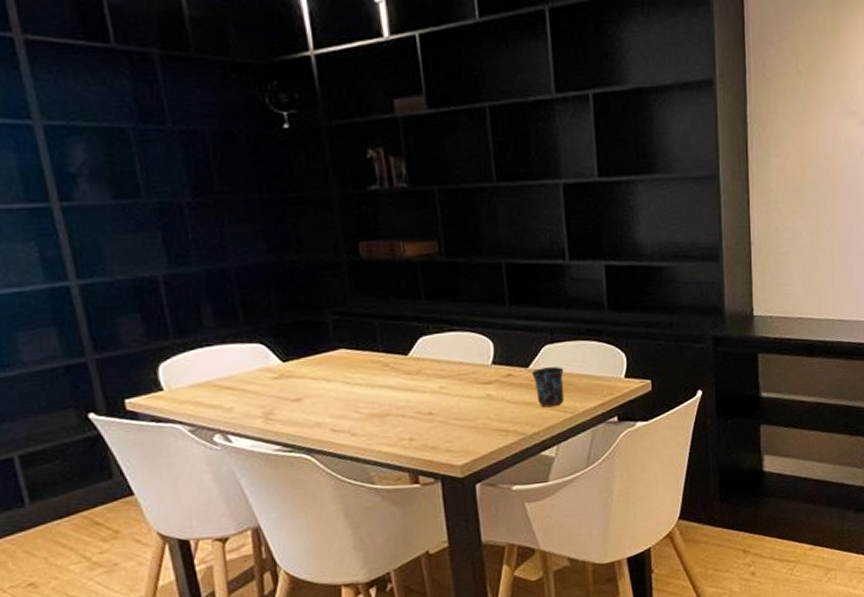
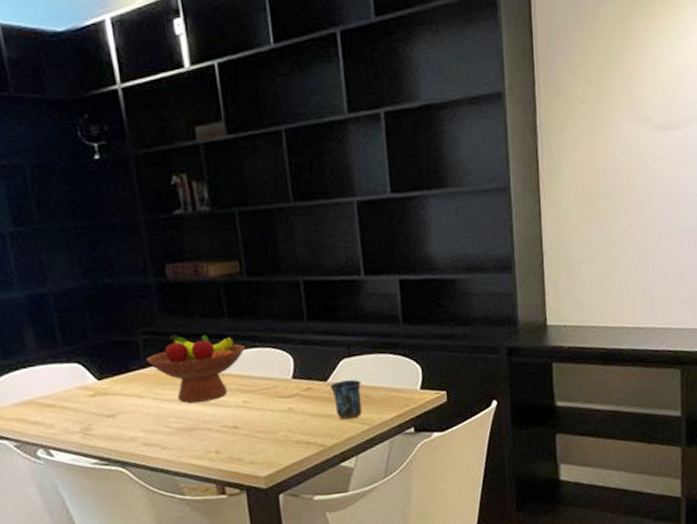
fruit bowl: none [336,315,444,388] -> present [146,334,246,403]

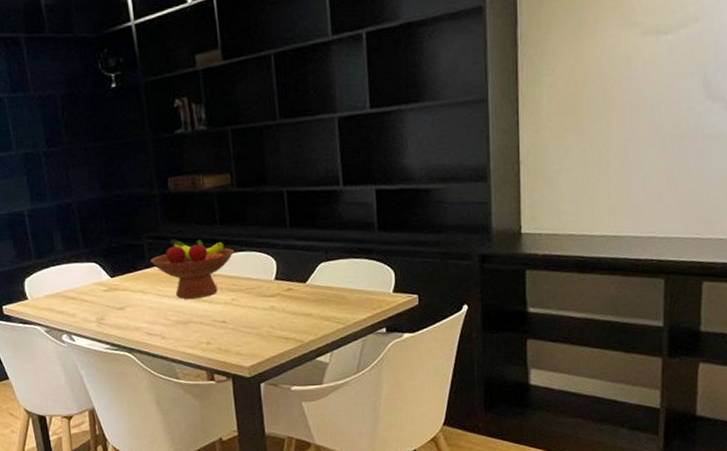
mug: present [330,380,362,420] -> none [309,282,338,319]

